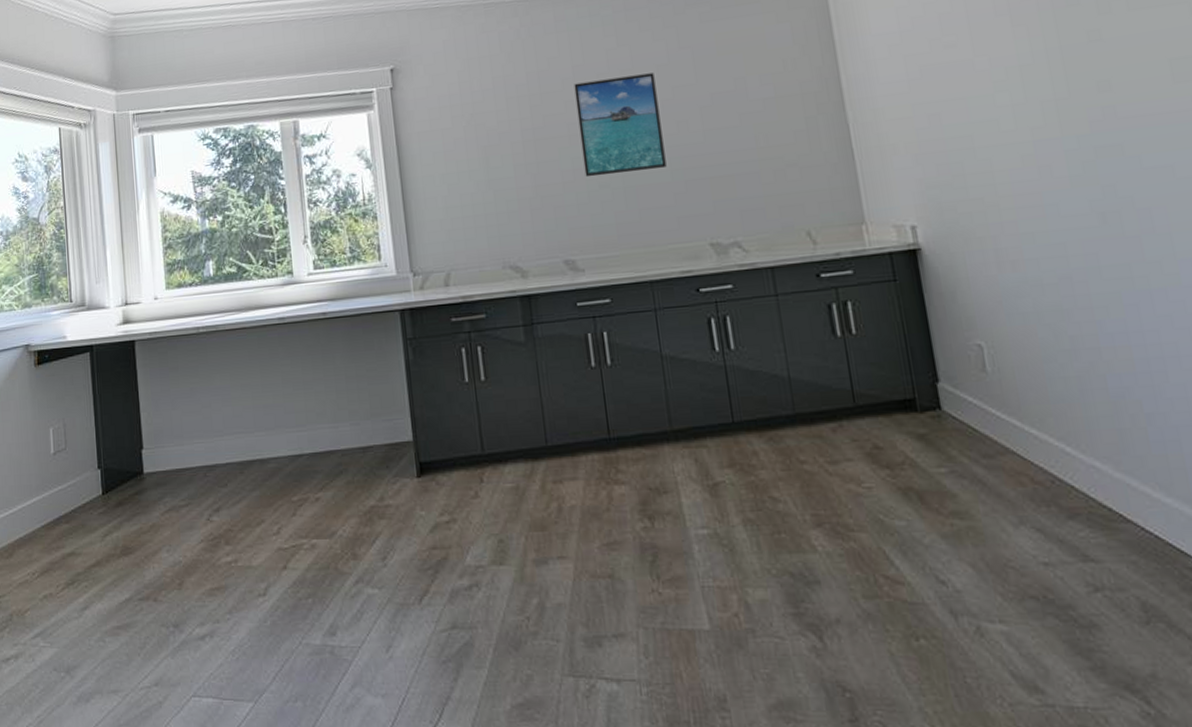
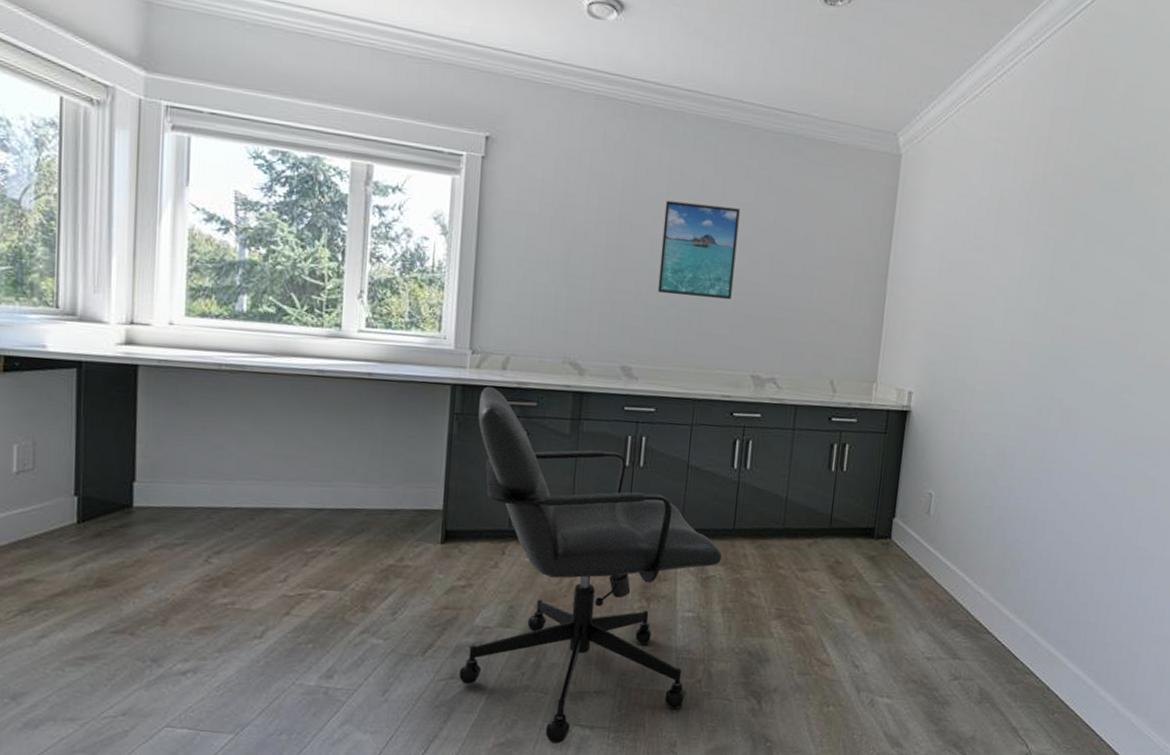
chair: none [428,306,728,704] -> present [459,387,723,745]

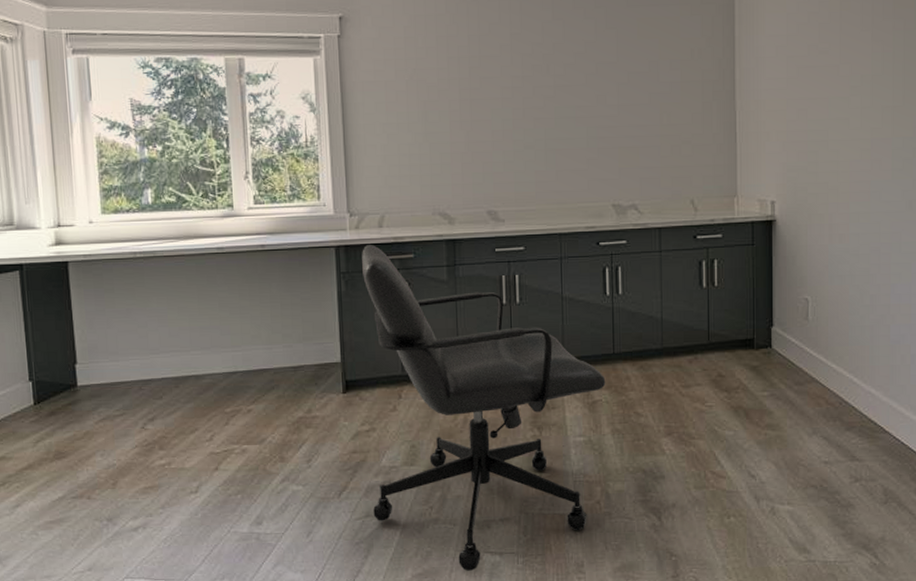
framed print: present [657,200,740,300] -> none [510,48,584,138]

